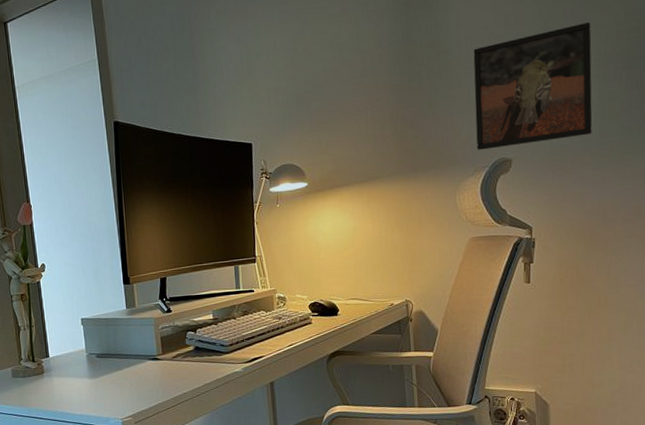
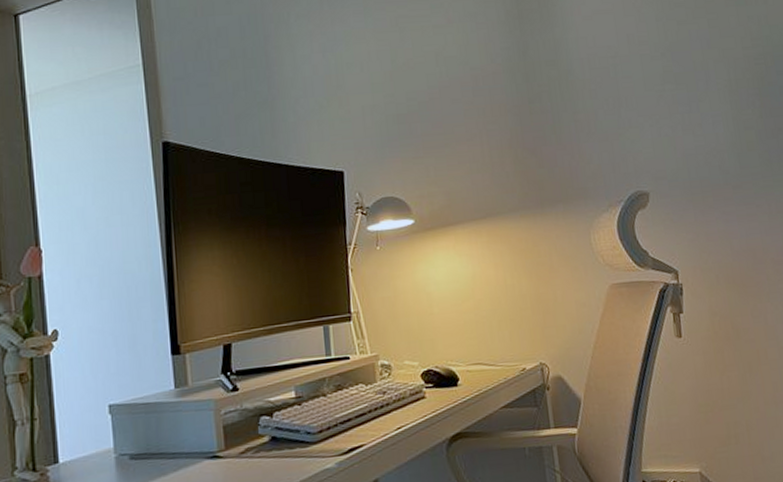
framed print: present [473,21,593,150] -> none [597,45,731,182]

